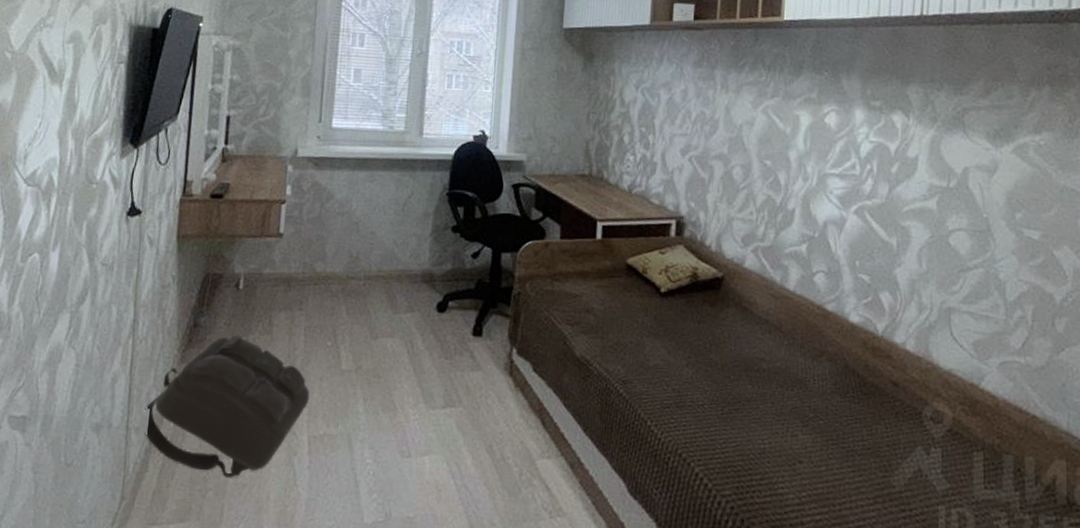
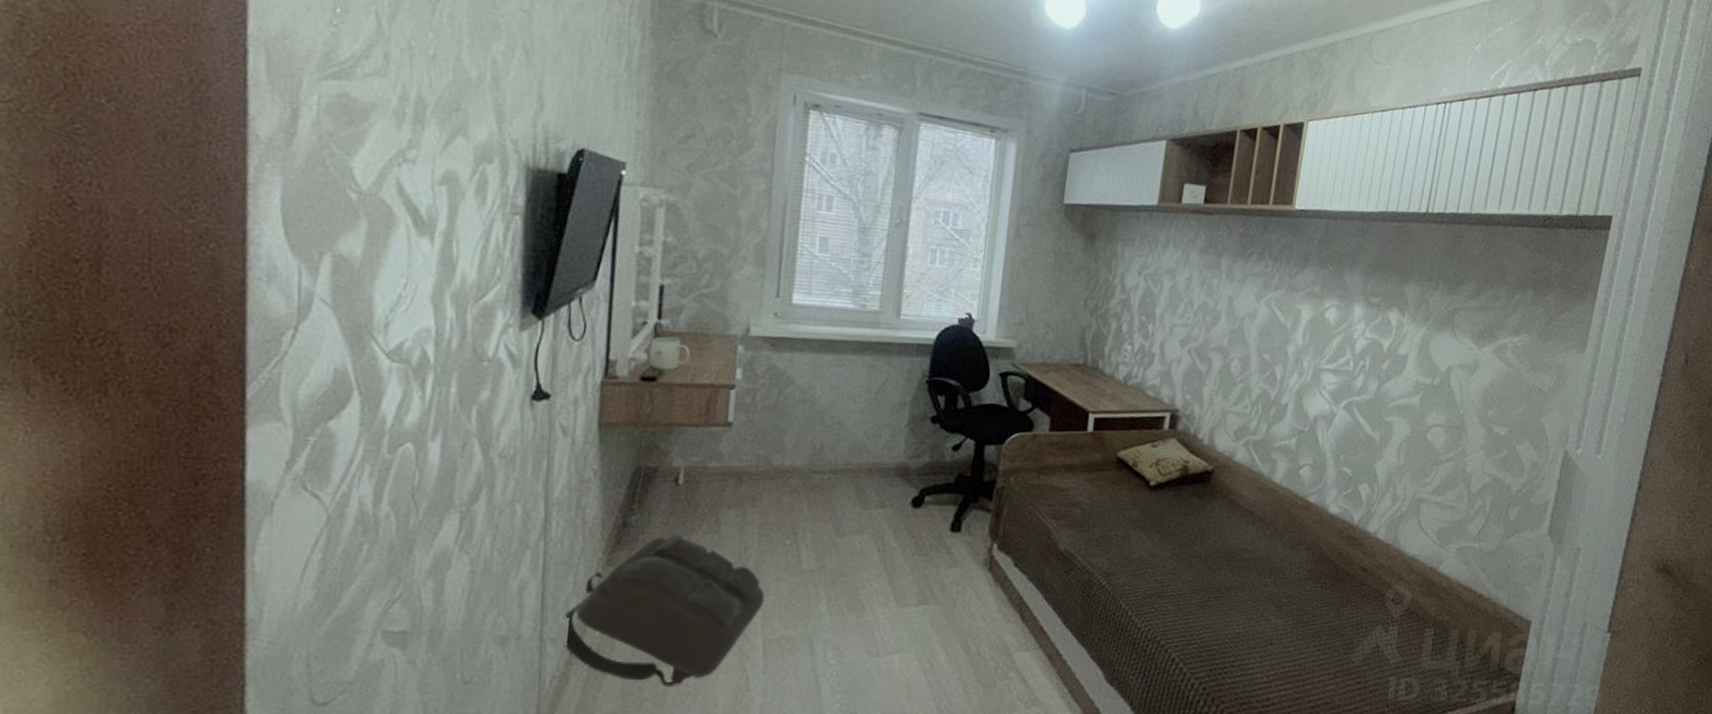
mug: none [217,159,250,189] -> present [649,336,691,371]

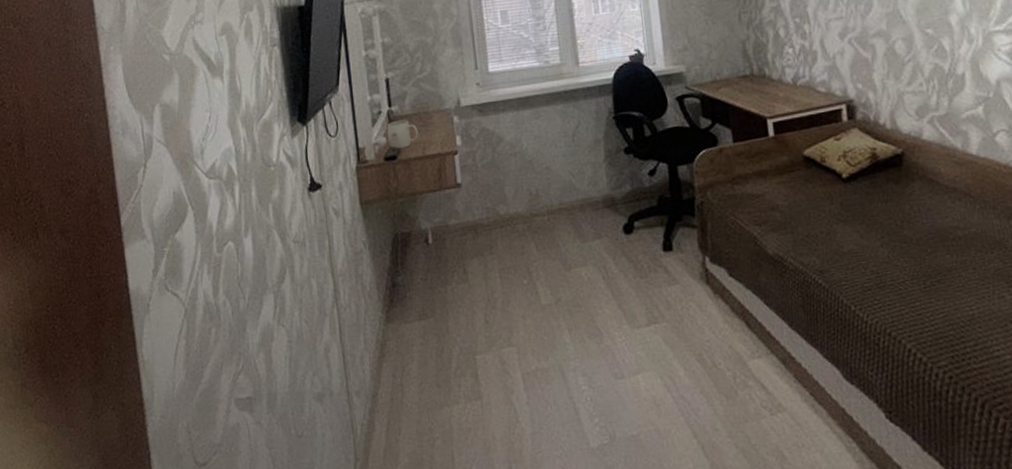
backpack: present [563,534,765,686] -> none [361,287,517,425]

